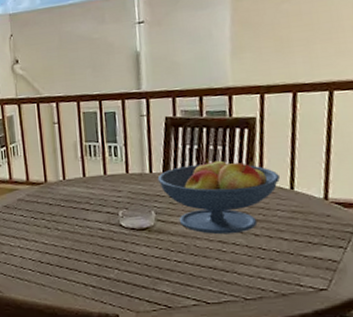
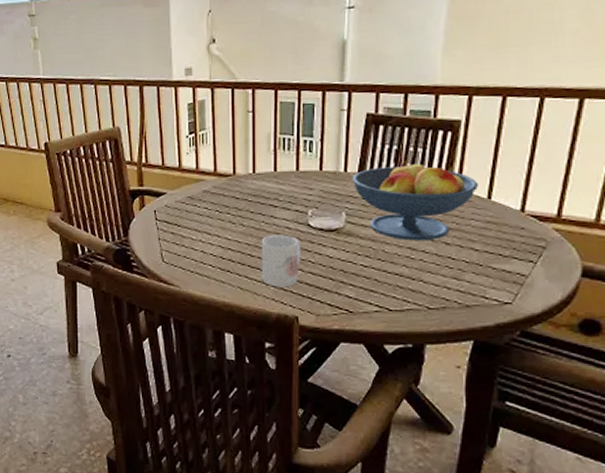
mug: none [76,236,116,287] -> present [261,234,301,288]

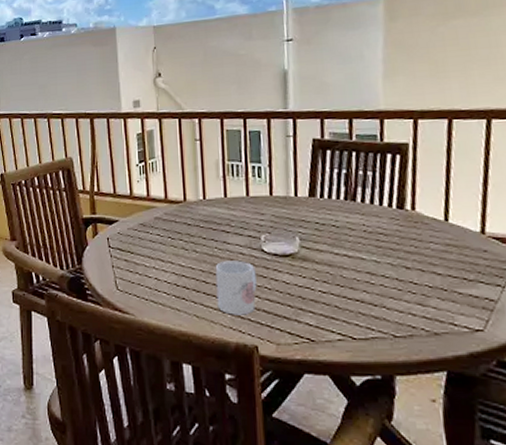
fruit bowl: present [352,161,479,241] -> none [303,184,434,266]

